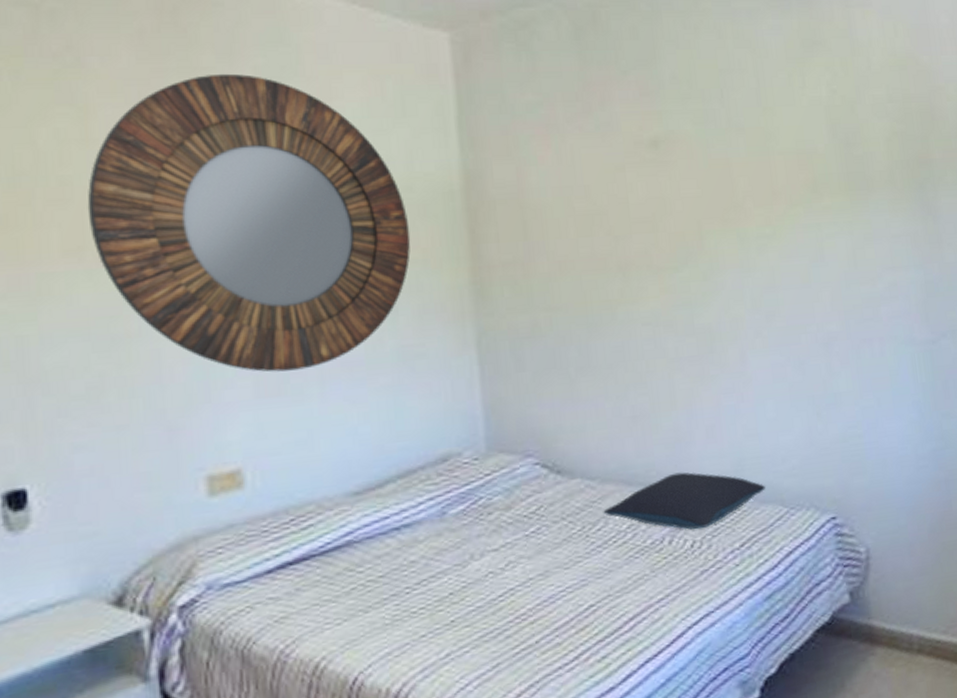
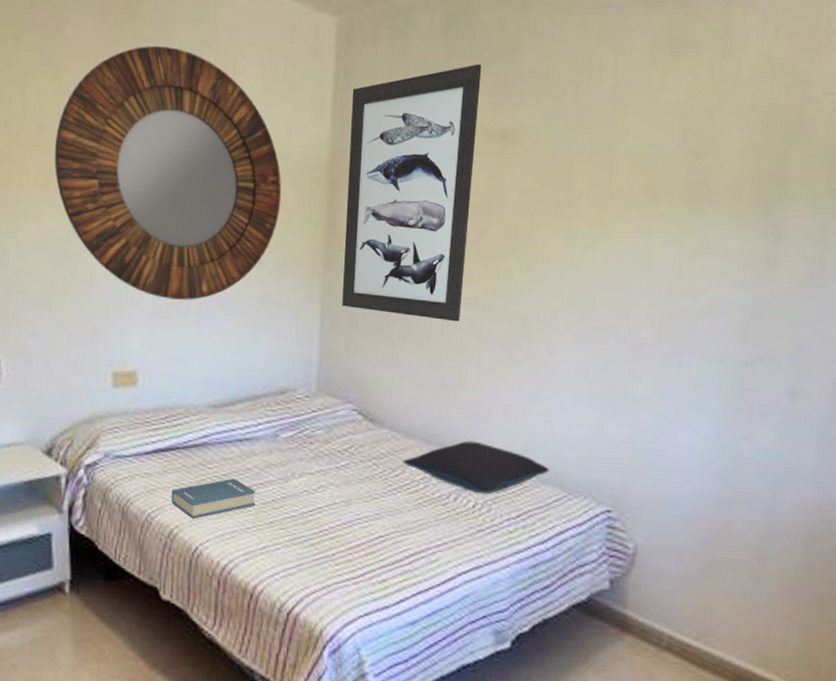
book: none [310,578,428,643] -> present [171,478,256,519]
wall art: none [479,73,642,348] -> present [342,64,482,322]

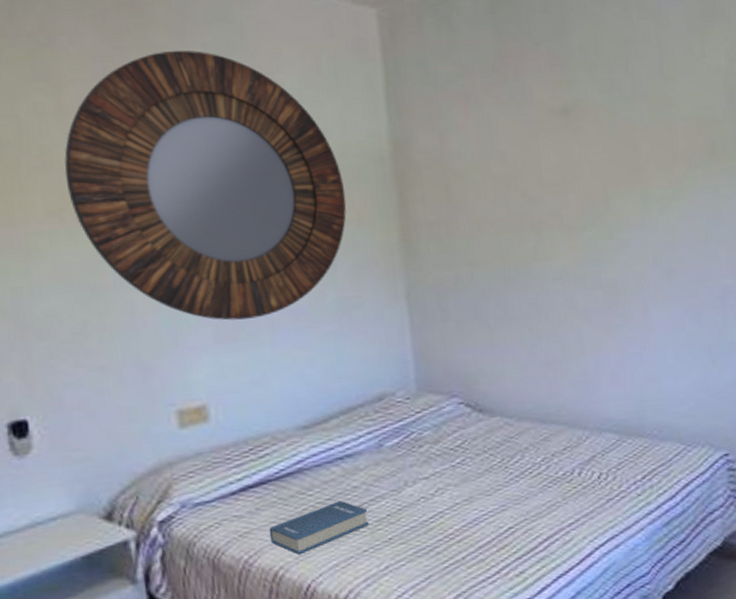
wall art: present [342,64,482,322] -> none [404,45,554,300]
pillow: present [402,441,549,494] -> none [520,412,665,463]

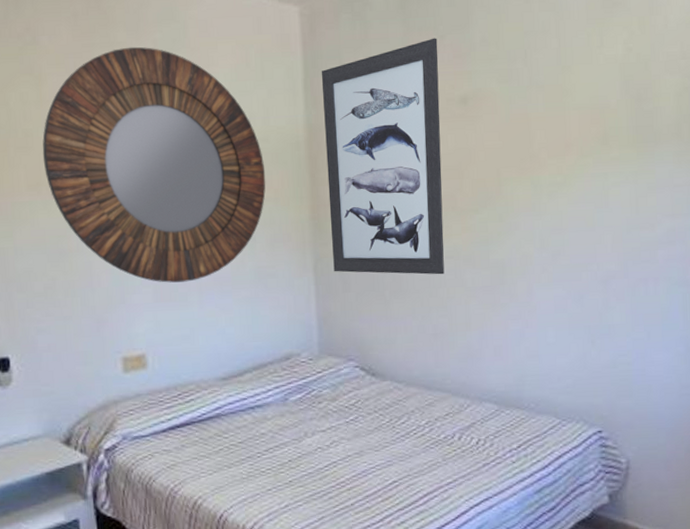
book: present [269,500,369,555] -> none [191,444,273,488]
wall art: none [404,45,554,300] -> present [321,38,445,275]

